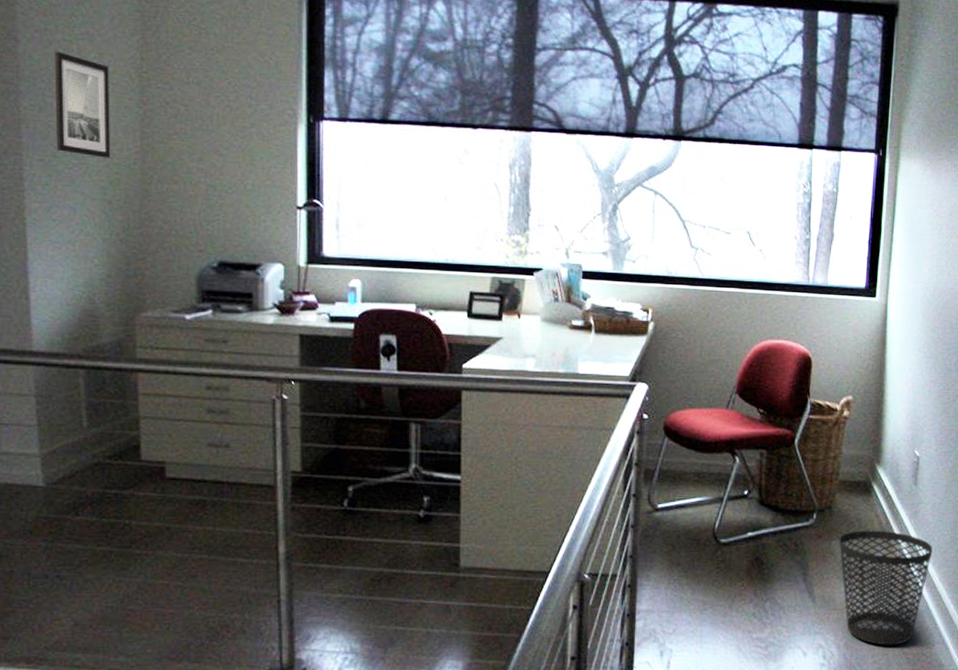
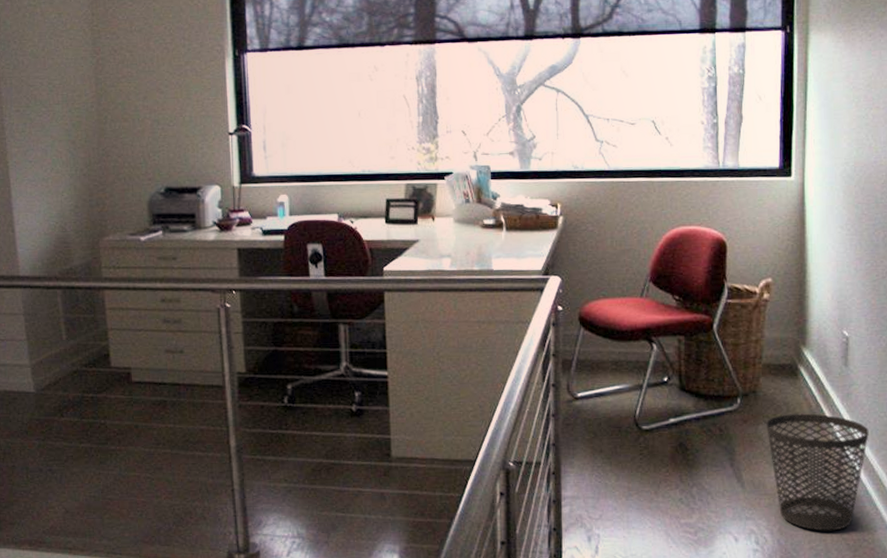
wall art: present [54,51,111,158] -> none [23,15,72,104]

